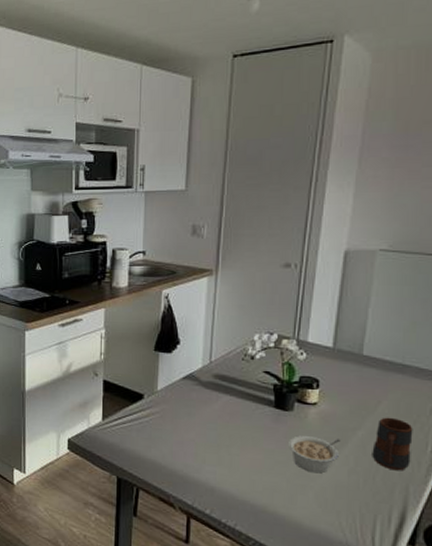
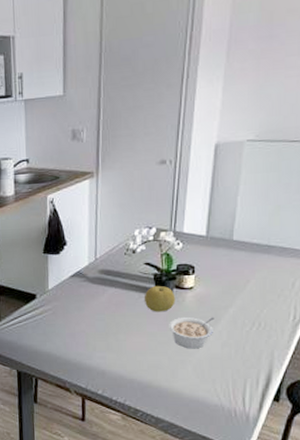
fruit: none [261,397,297,428] -> present [144,285,175,312]
mug: present [372,417,413,471] -> none [242,293,278,340]

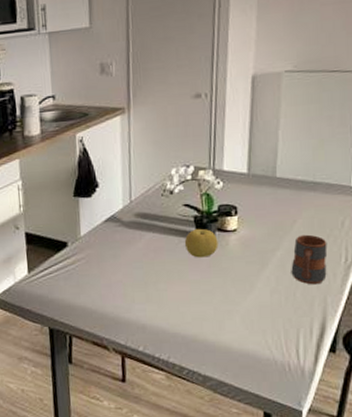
legume: present [169,317,215,349] -> none [213,261,261,298]
mug: none [242,293,278,340] -> present [291,234,328,285]

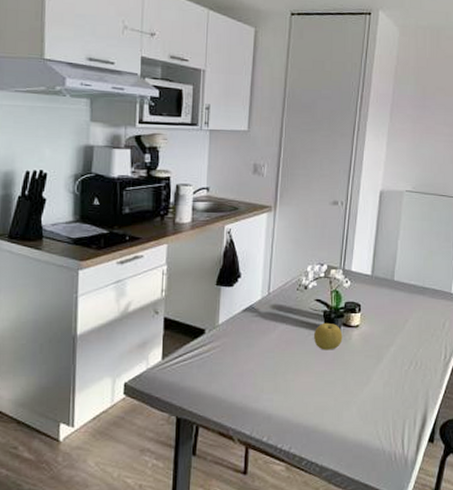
mug: present [291,234,328,285] -> none [401,333,431,379]

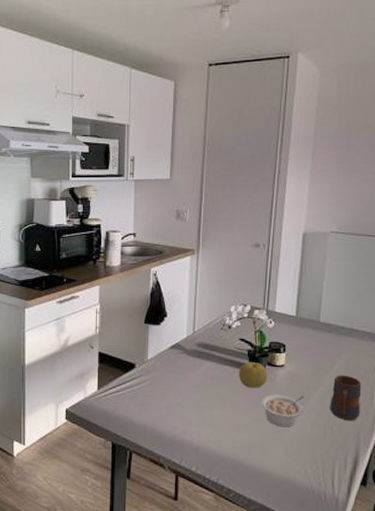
legume: none [336,356,378,389] -> present [262,395,304,428]
mug: none [401,333,431,379] -> present [330,375,362,421]

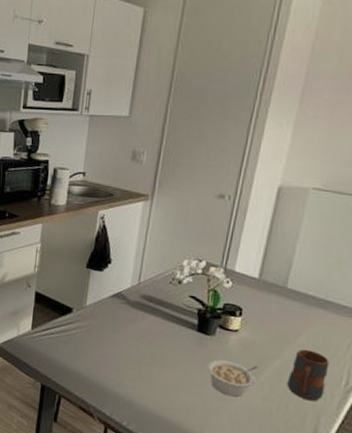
fruit: present [238,361,268,388] -> none [184,321,218,351]

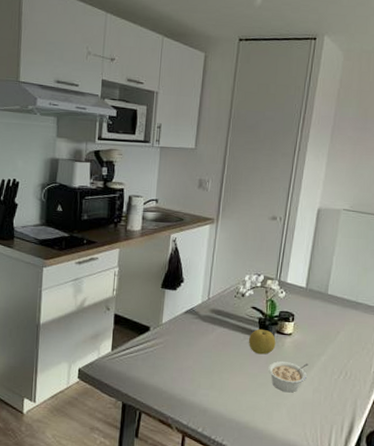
fruit: none [184,321,218,351] -> present [248,328,276,355]
mug: present [287,349,330,401] -> none [331,344,362,388]

